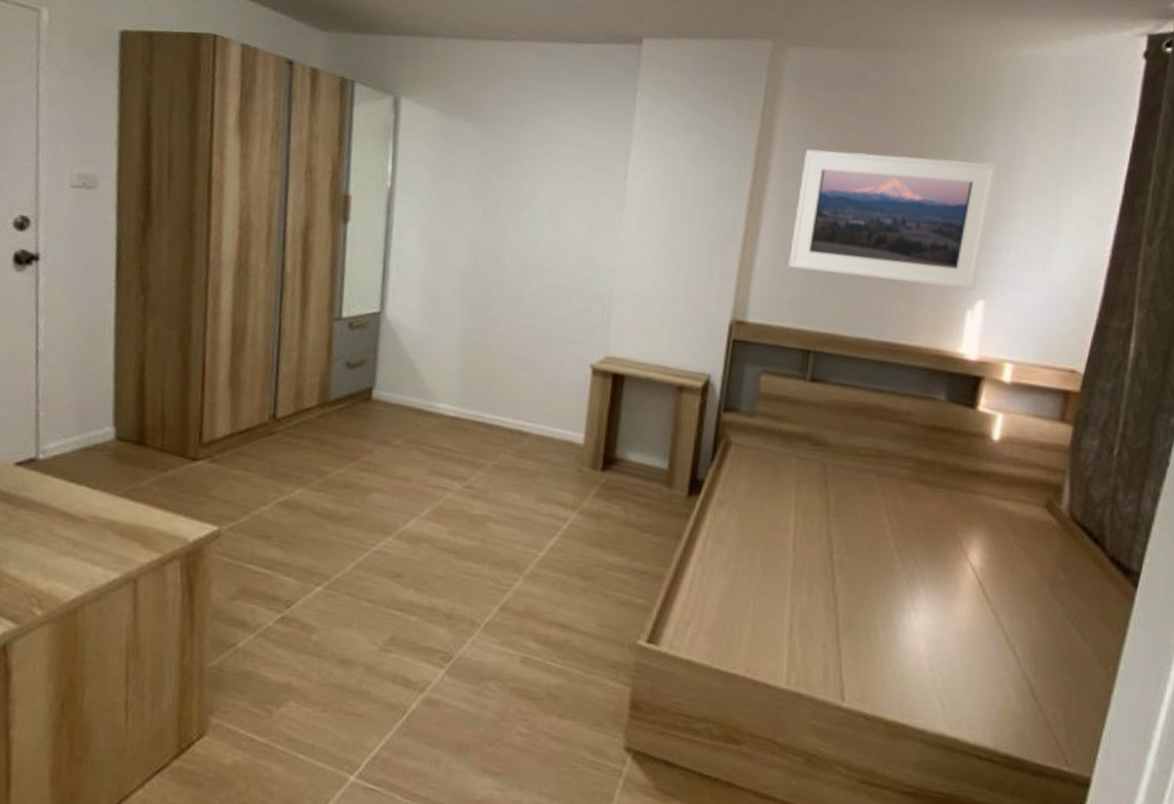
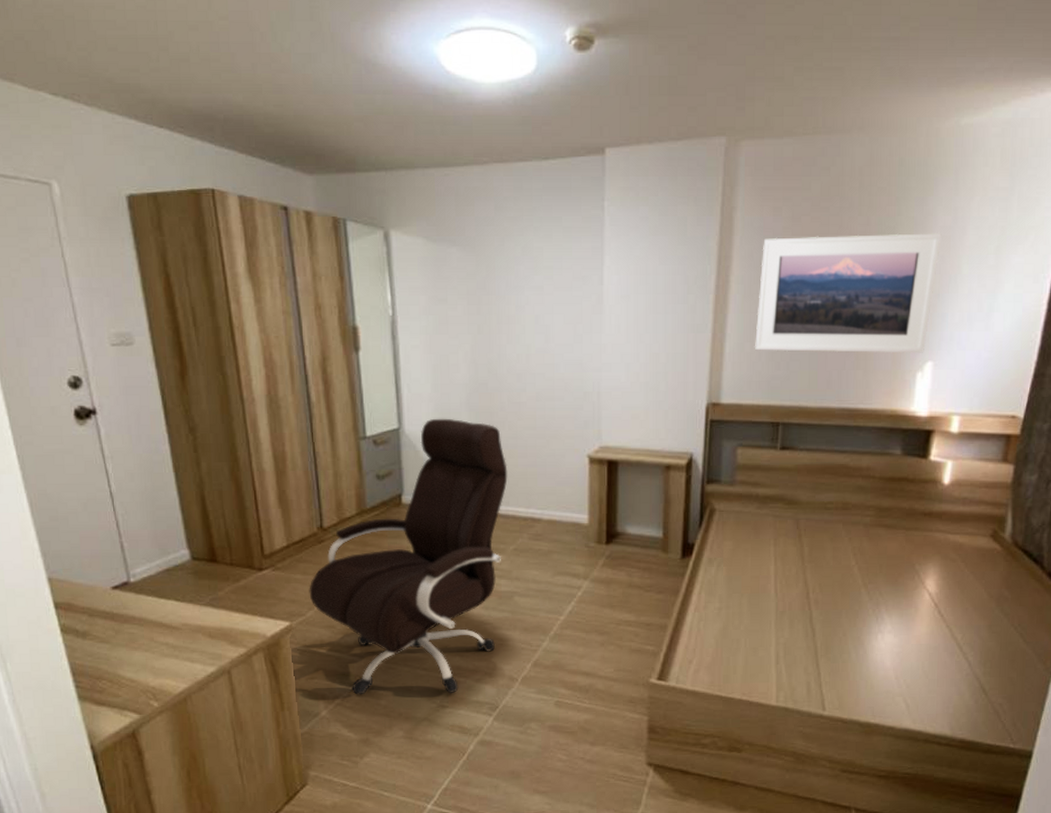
office chair: none [246,305,498,636] -> present [309,418,508,695]

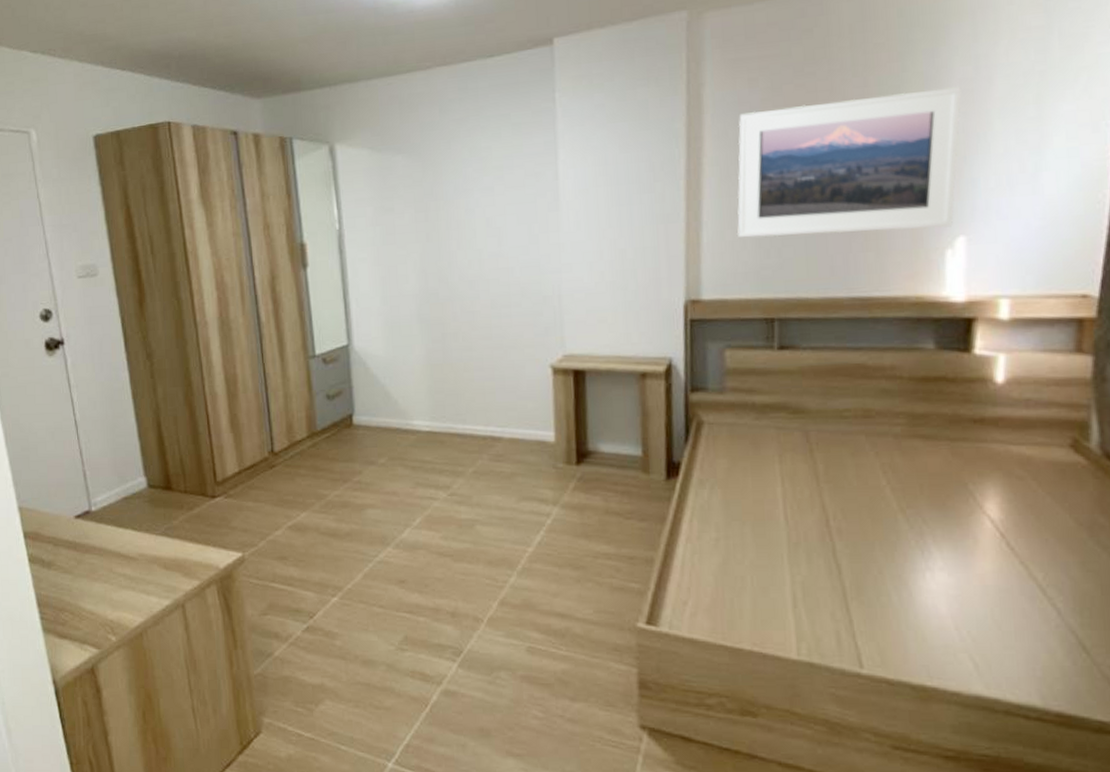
office chair: present [309,418,508,695] -> none [260,332,464,635]

